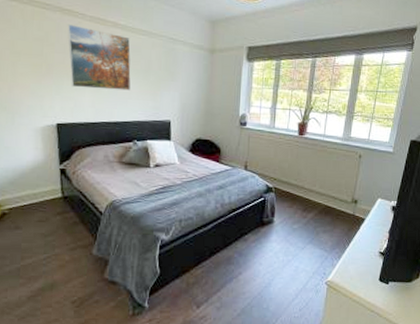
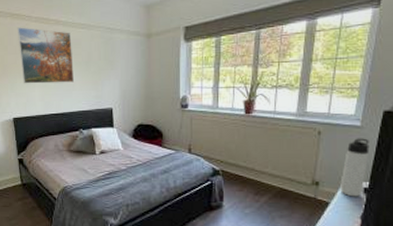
thermos bottle: none [374,162,399,214] -> present [340,138,370,197]

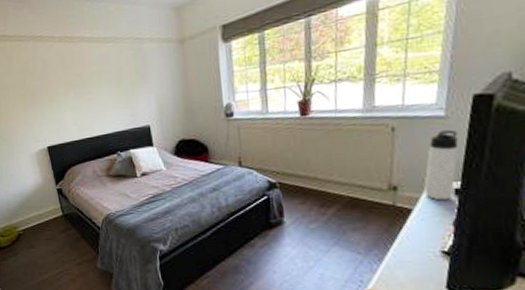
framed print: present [17,27,75,84] -> none [41,48,107,110]

